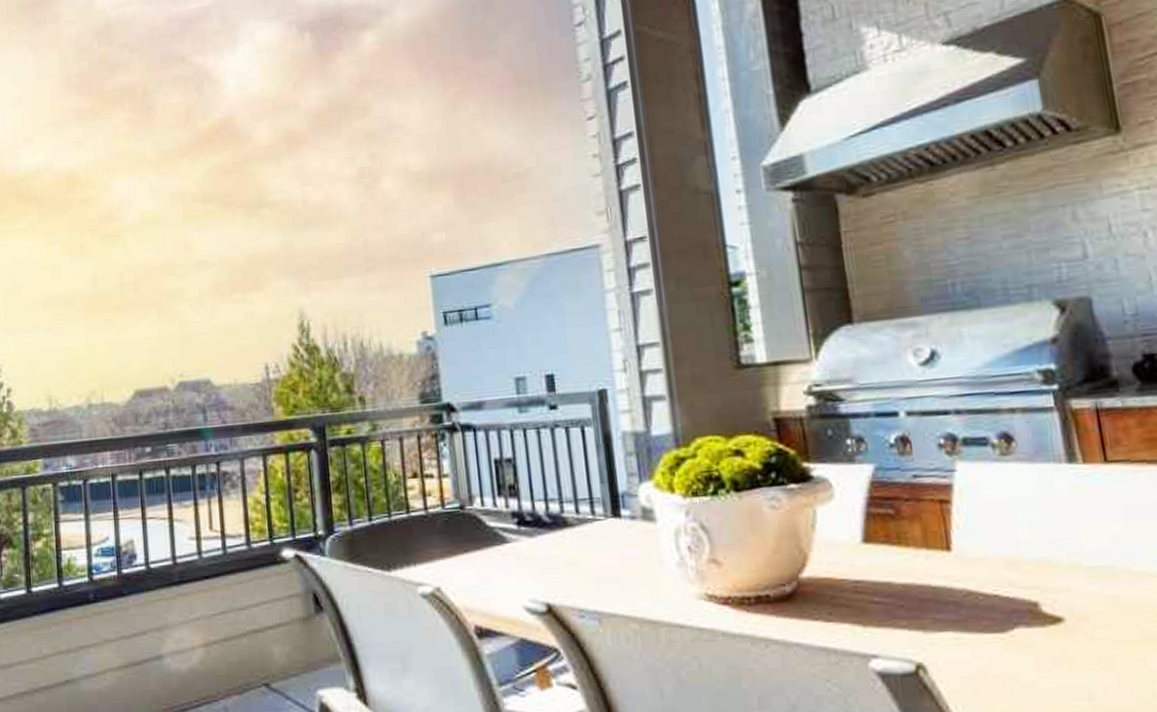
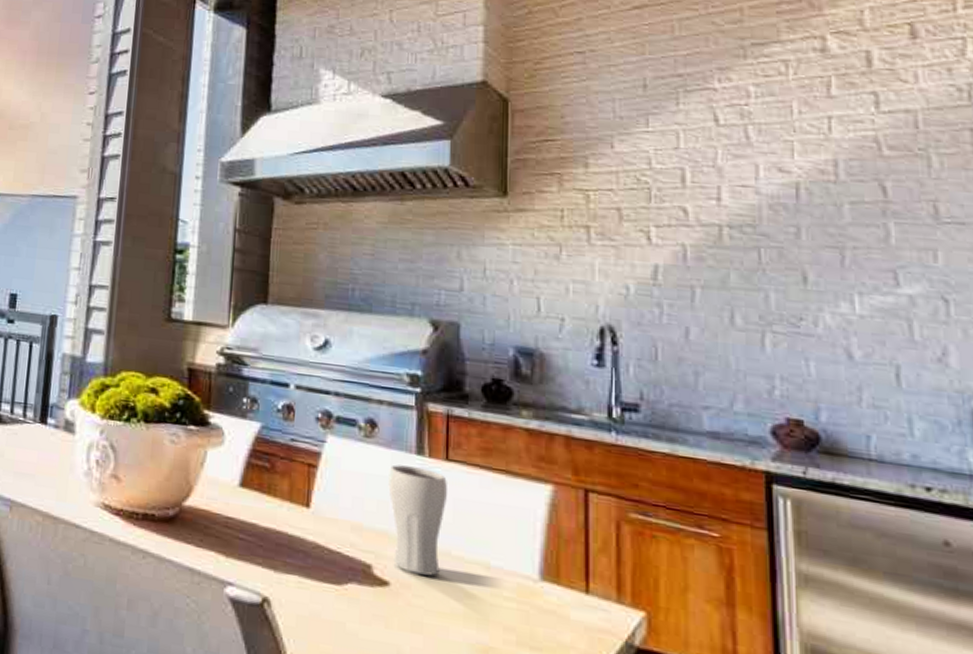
drinking glass: none [1037,477,1122,602] -> present [388,464,447,576]

